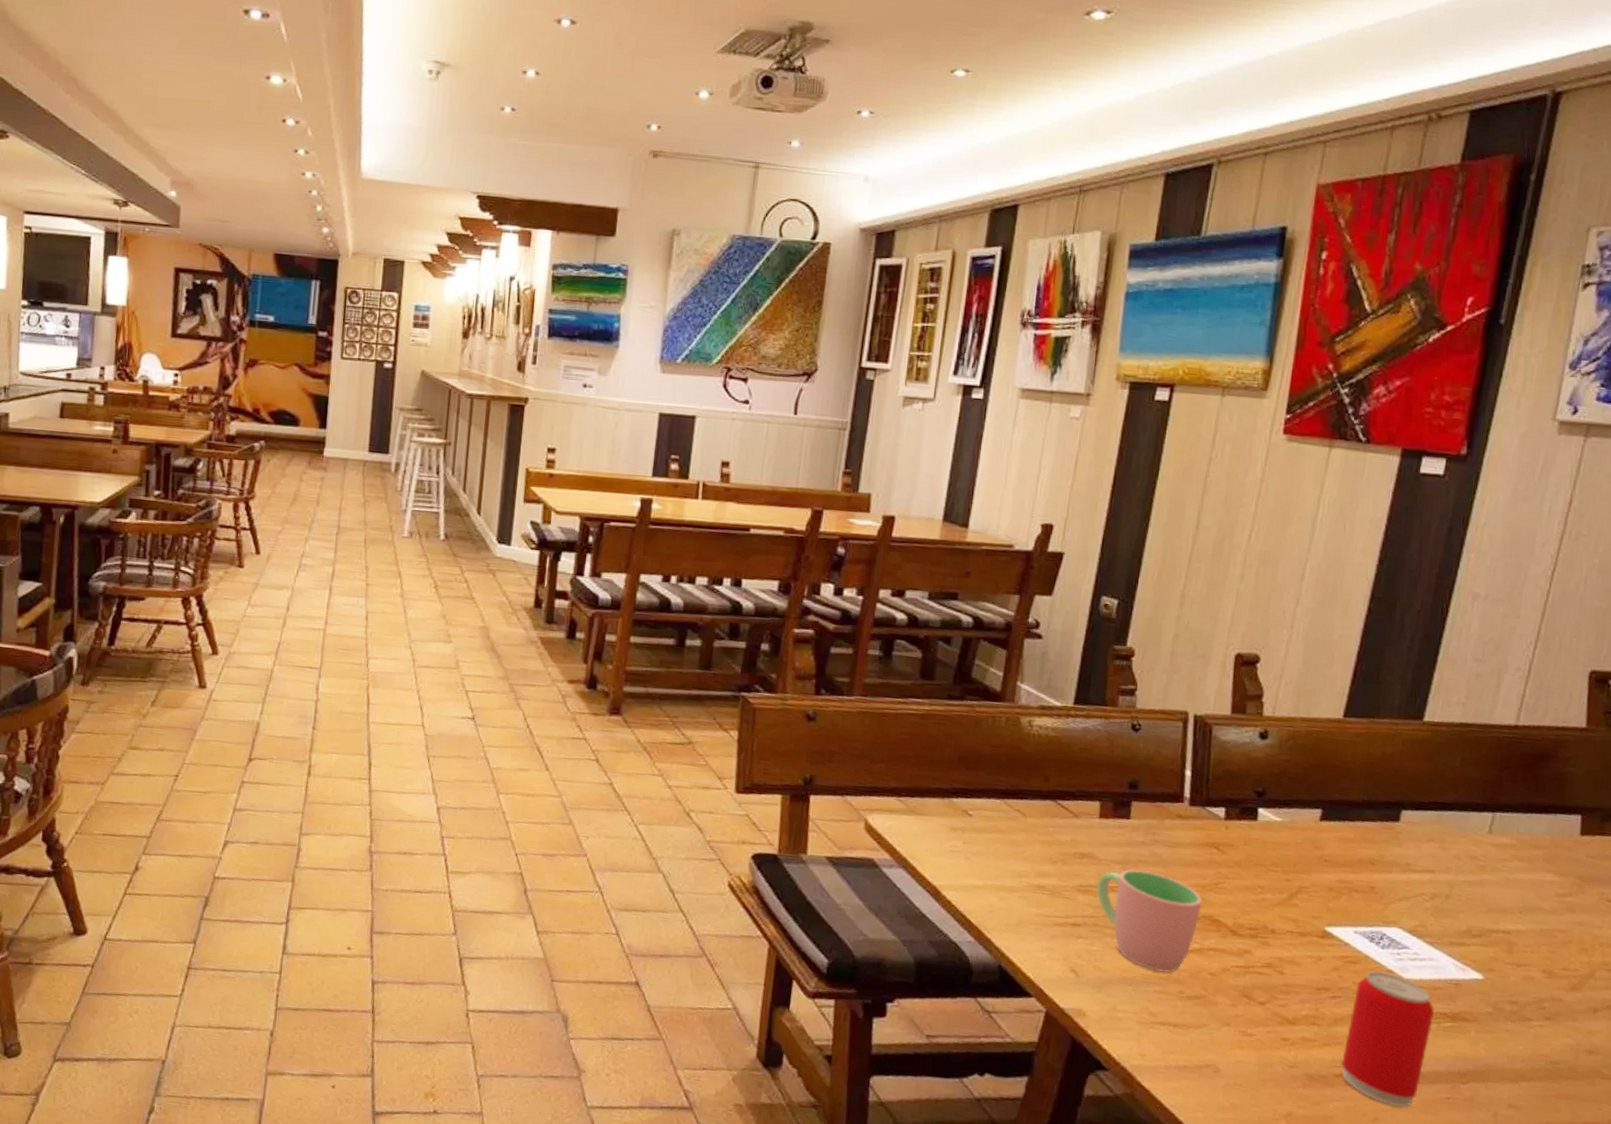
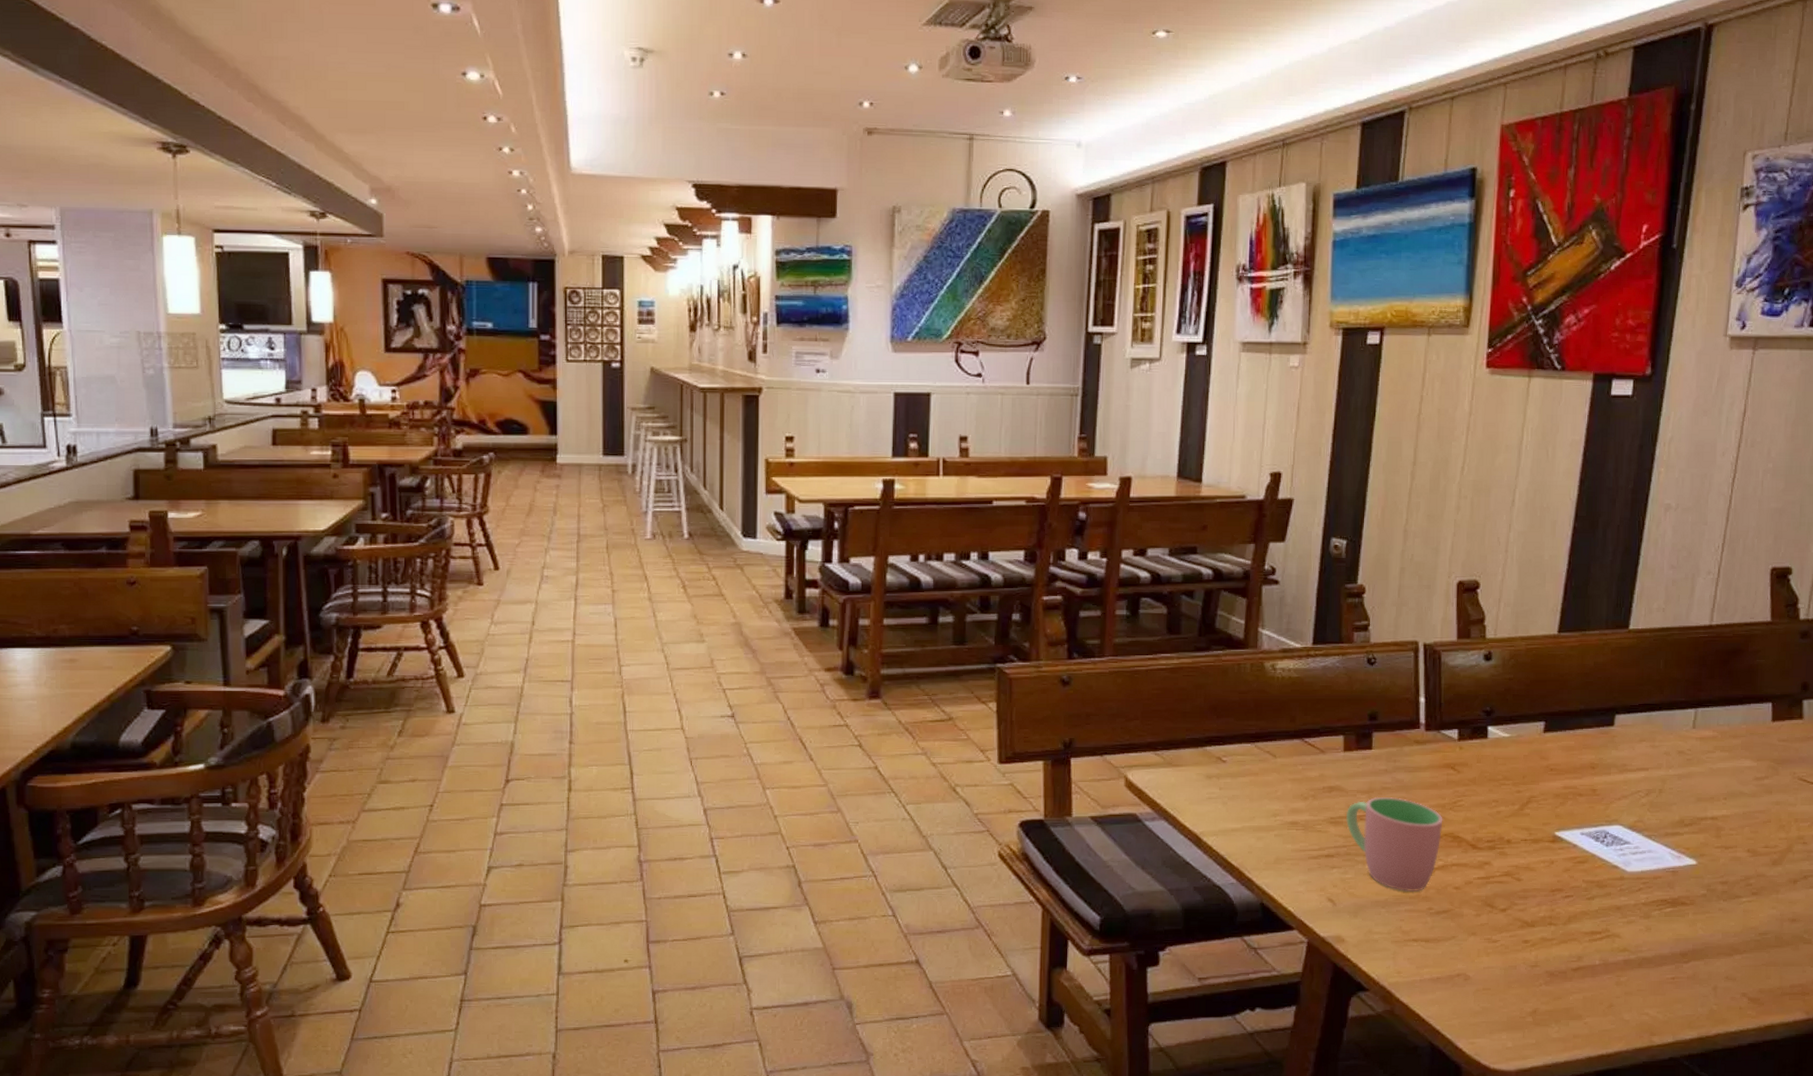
beverage can: present [1340,971,1435,1108] -> none [1577,868,1656,992]

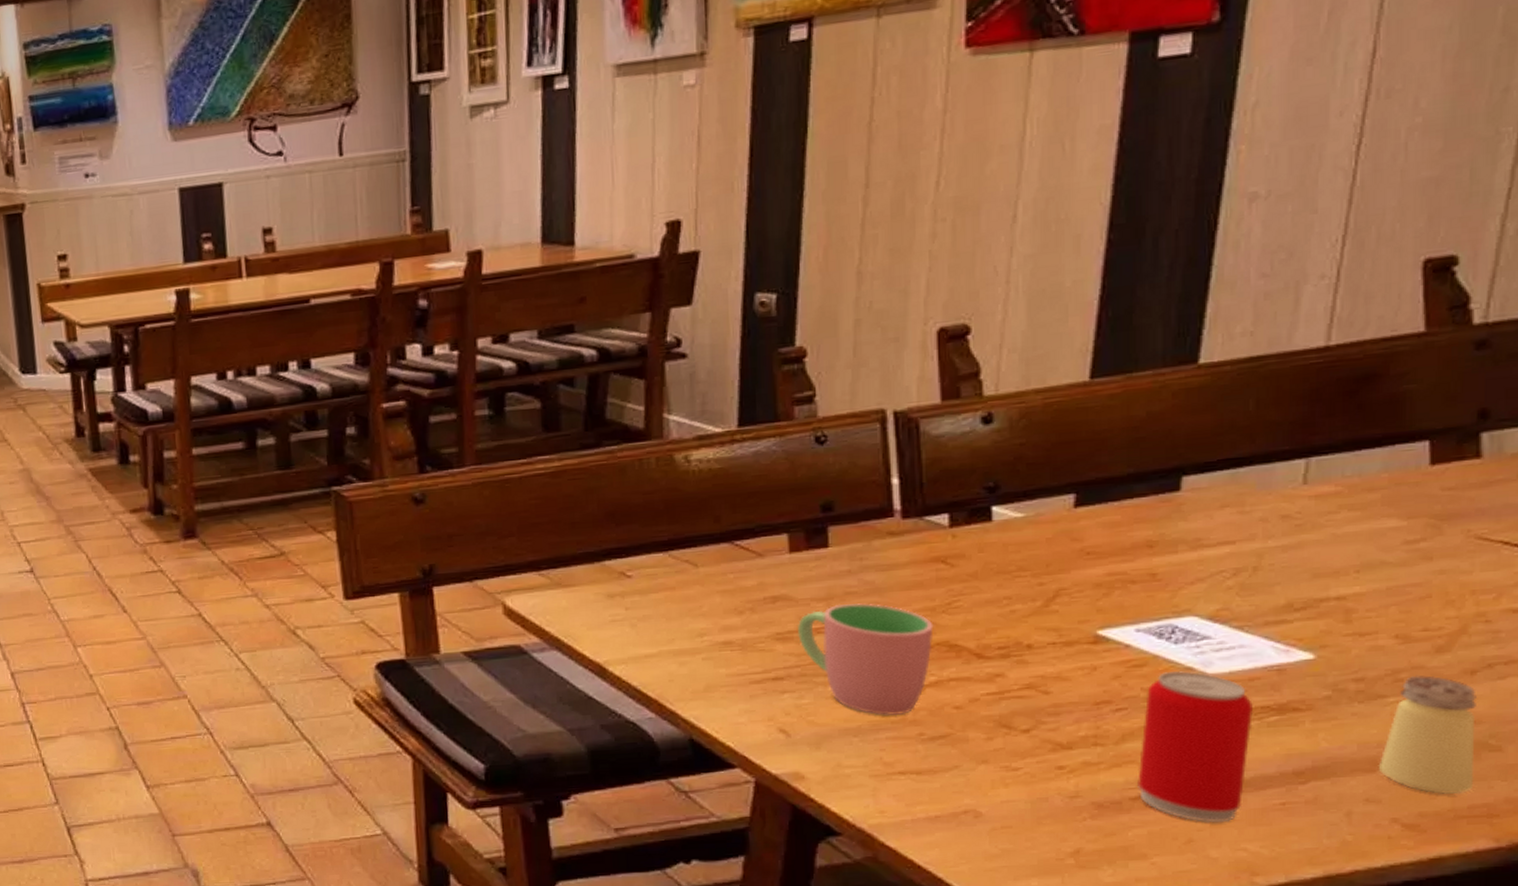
beverage can: none [1577,868,1656,992] -> present [1136,671,1254,823]
saltshaker: none [1734,881,1797,976] -> present [1378,675,1477,795]

